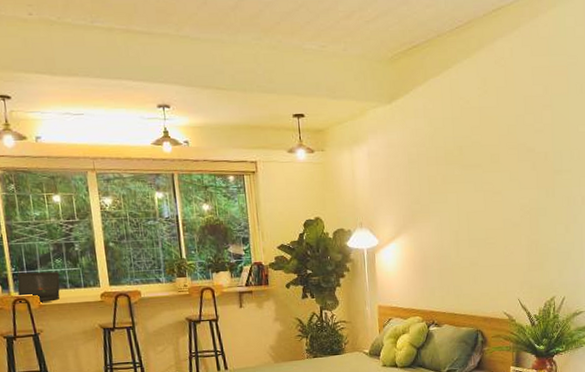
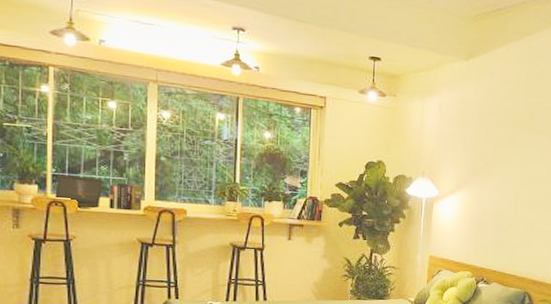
books: none [65,272,99,300] -> present [109,182,142,211]

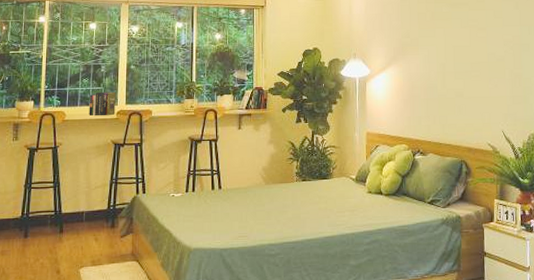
laptop computer: present [51,174,103,209] -> none [43,89,85,118]

